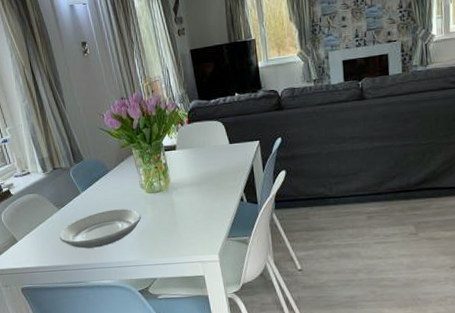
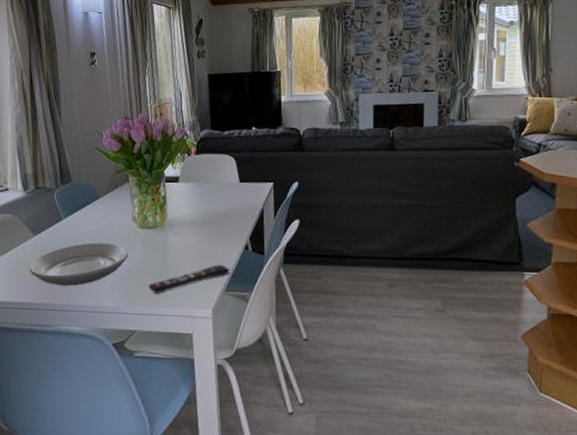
remote control: none [163,215,230,246] -> present [149,264,230,294]

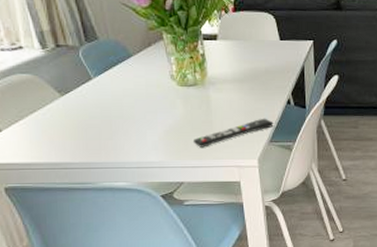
plate: present [29,242,129,286] -> none [61,101,170,144]

